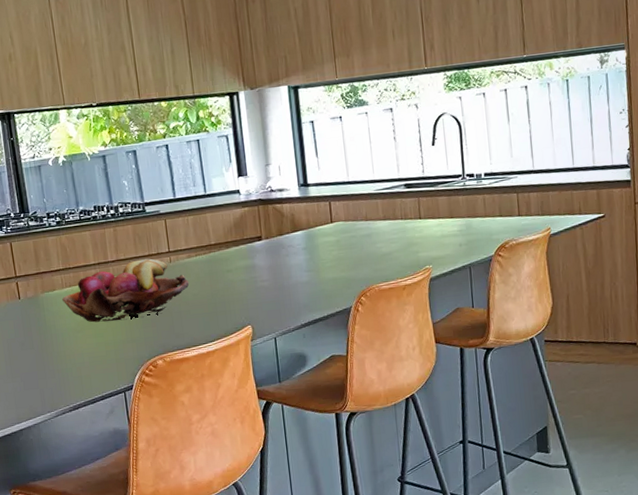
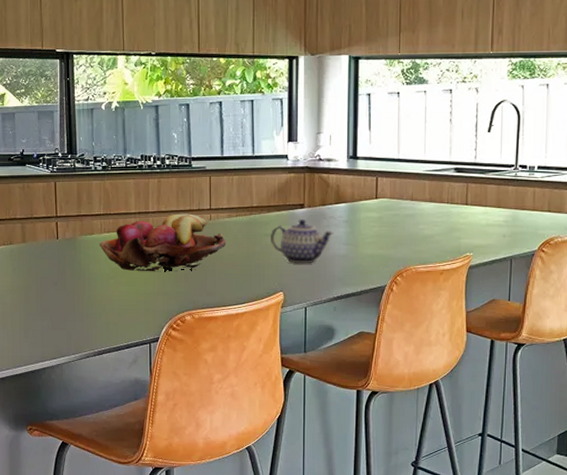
teapot: none [231,251,294,296] -> present [270,219,334,264]

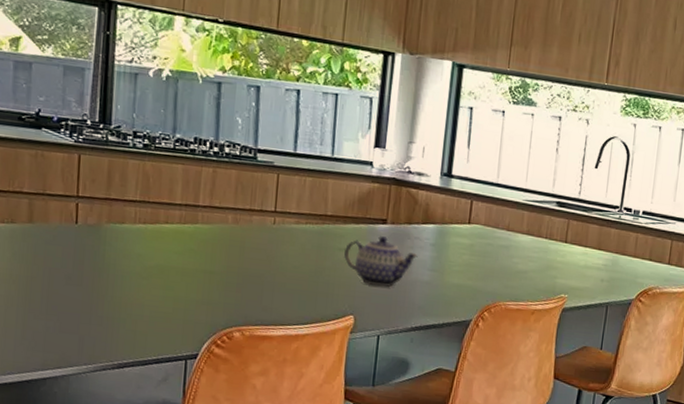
fruit basket: present [99,213,227,272] -> none [131,211,292,280]

